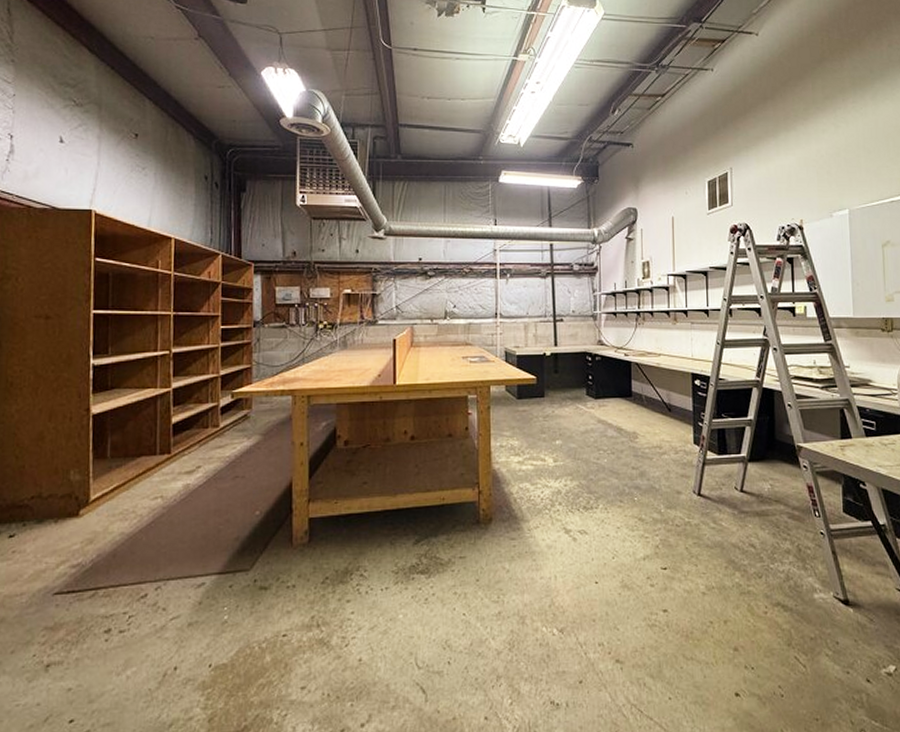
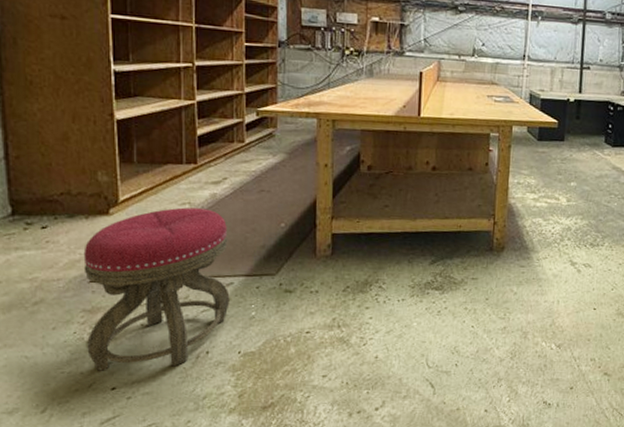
stool: none [46,501,201,700] -> present [83,207,230,371]

